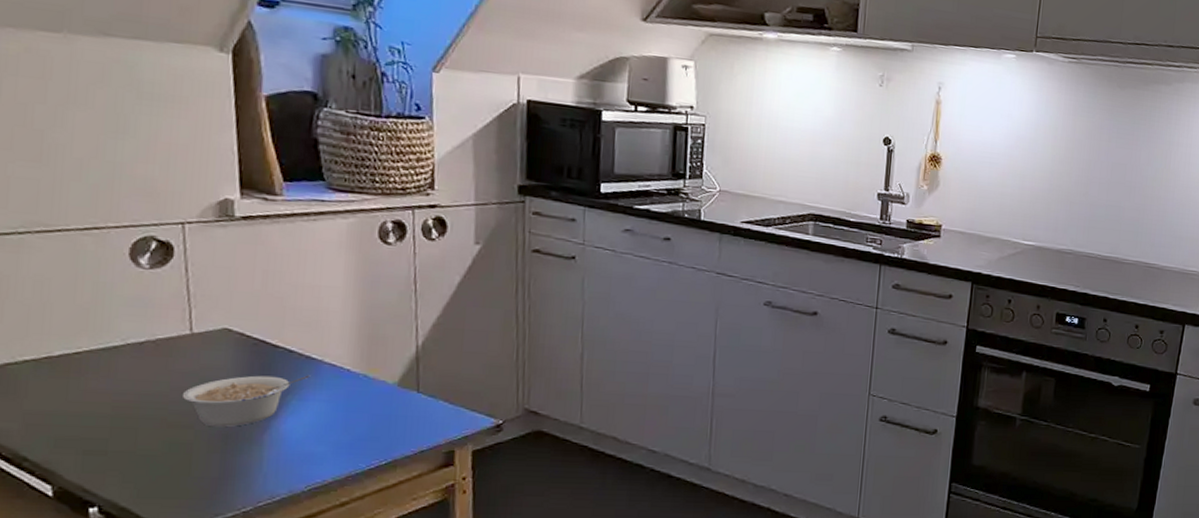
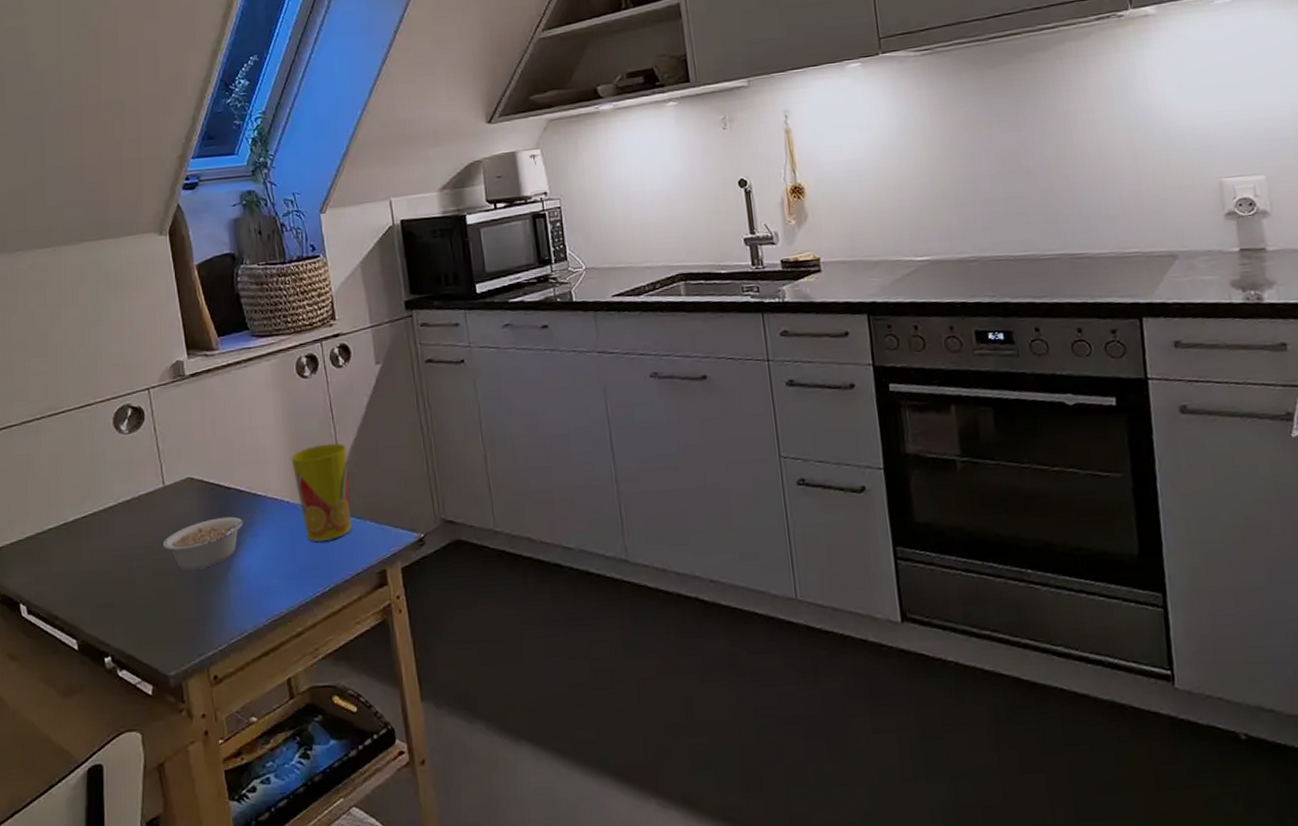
cup: none [359,316,428,415] -> present [291,443,352,542]

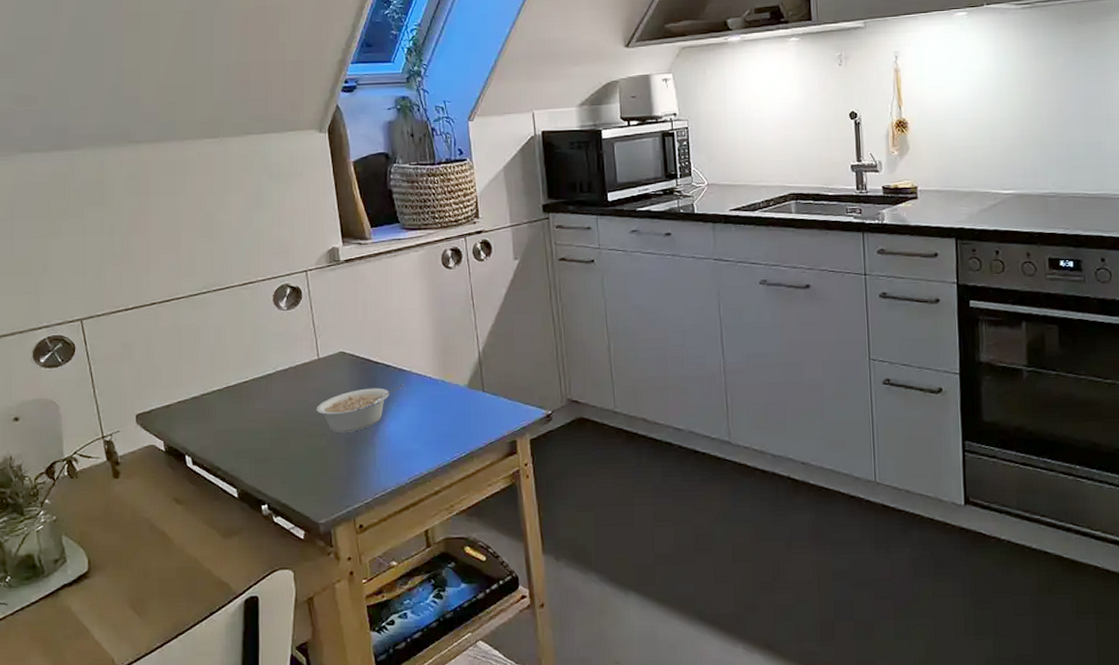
cup: present [291,443,352,542] -> none [434,328,487,413]

